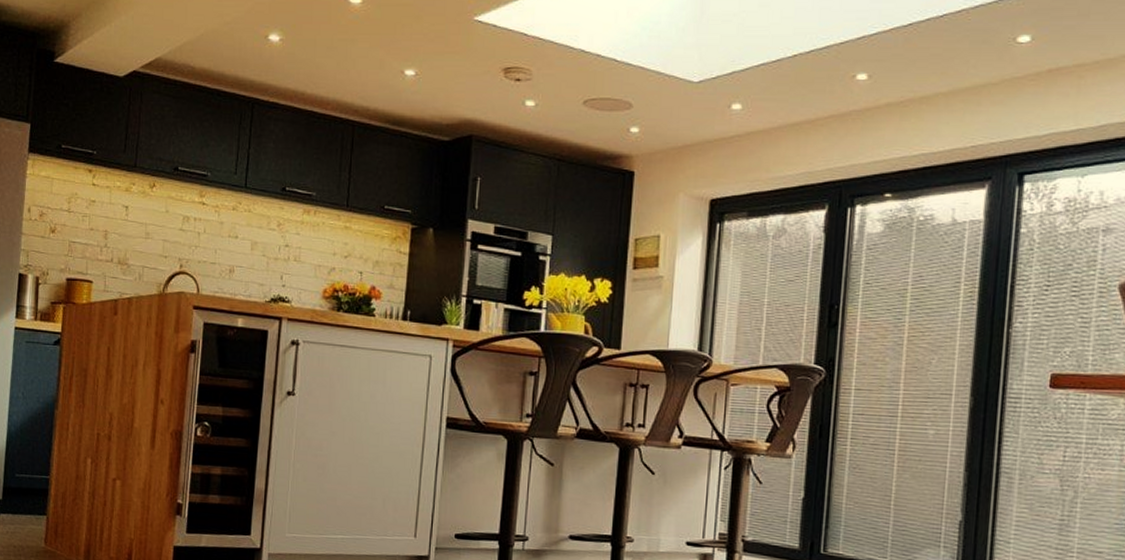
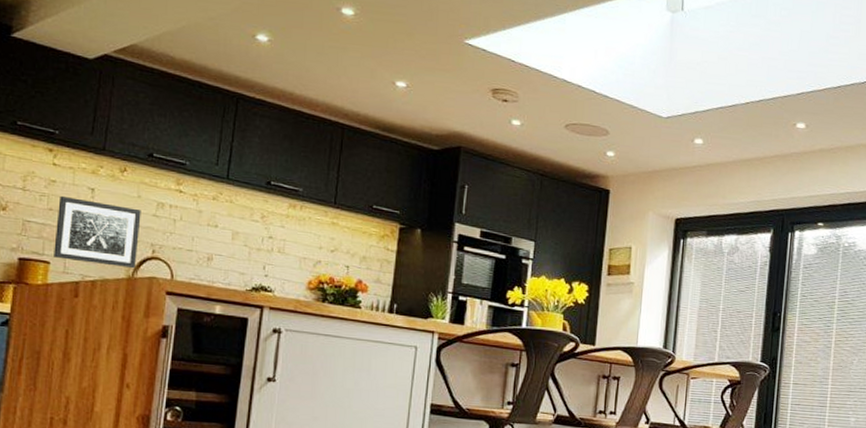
wall art: none [96,215,169,284] -> present [54,195,141,269]

